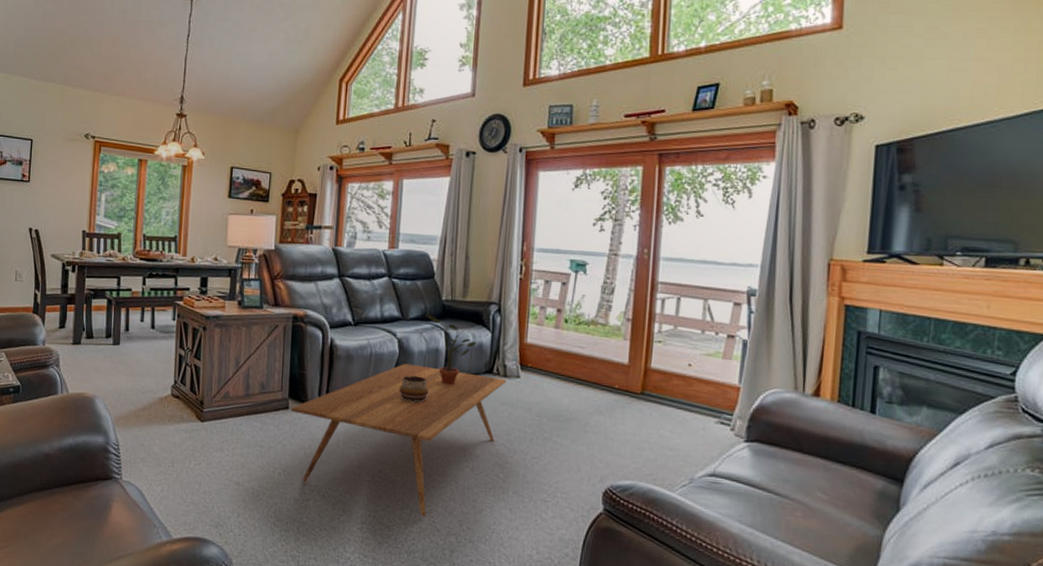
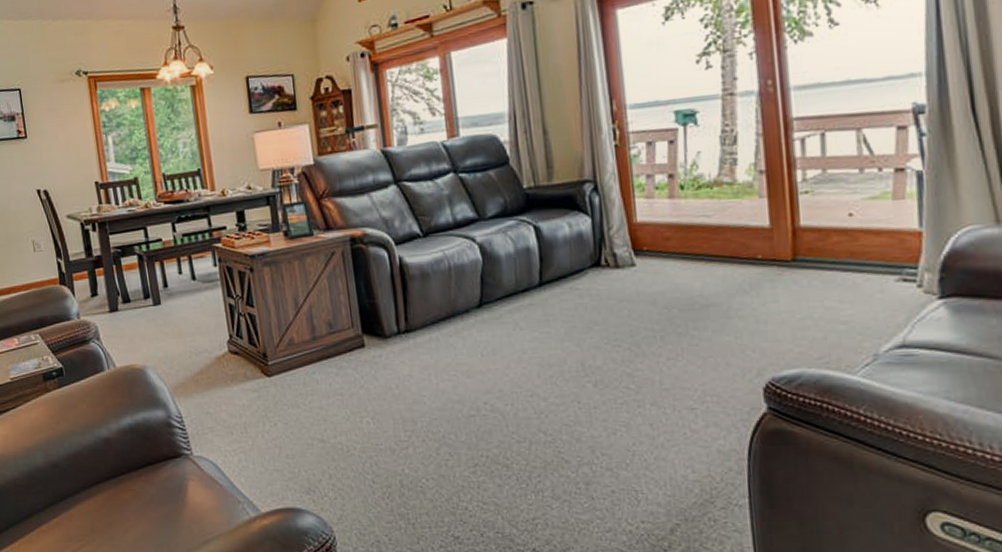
coffee table: present [290,363,507,516] -> none [367,270,620,448]
decorative bowl: present [399,375,429,402] -> none [490,283,527,315]
potted plant: present [425,314,477,386] -> none [506,208,575,289]

